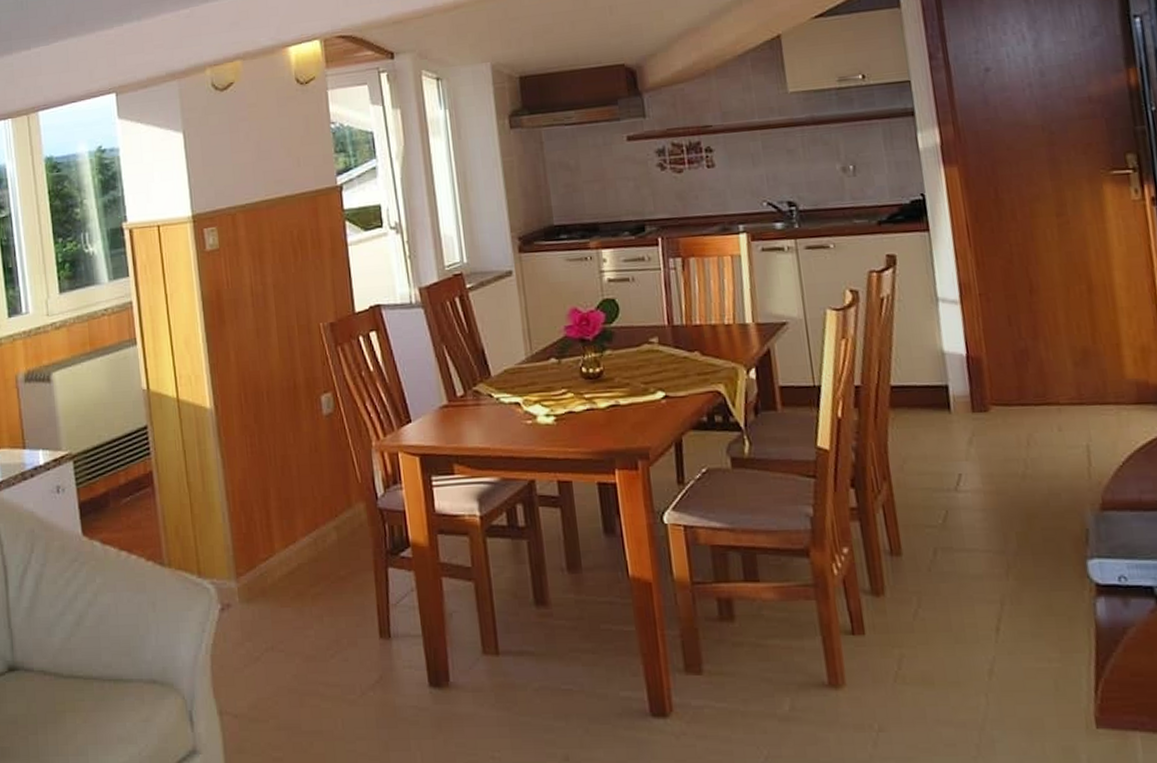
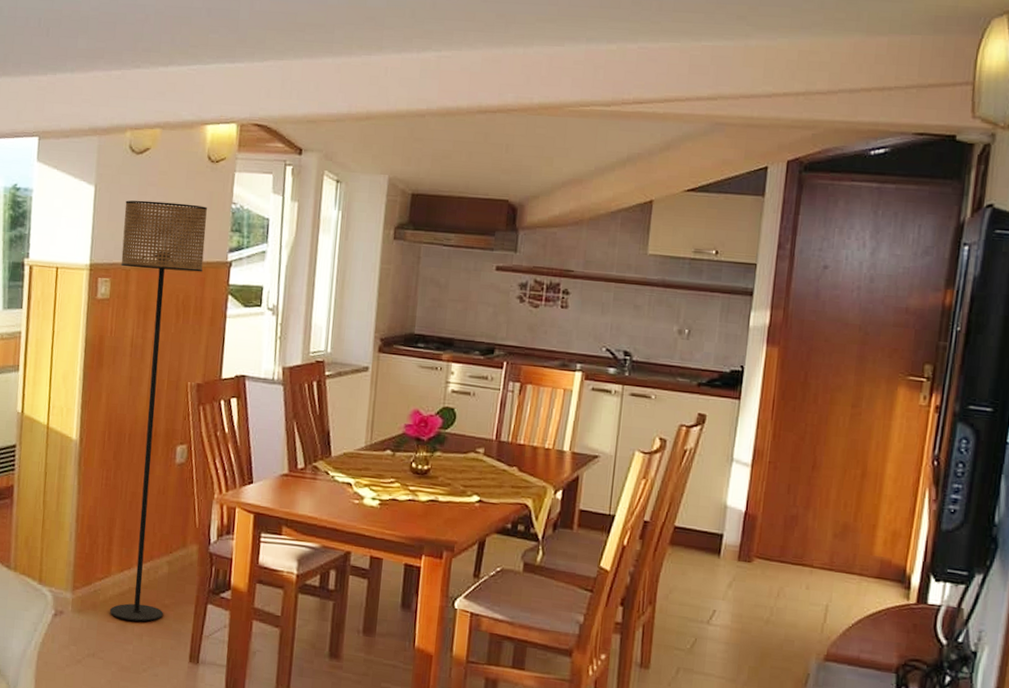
floor lamp: none [218,132,341,602] -> present [110,200,207,622]

